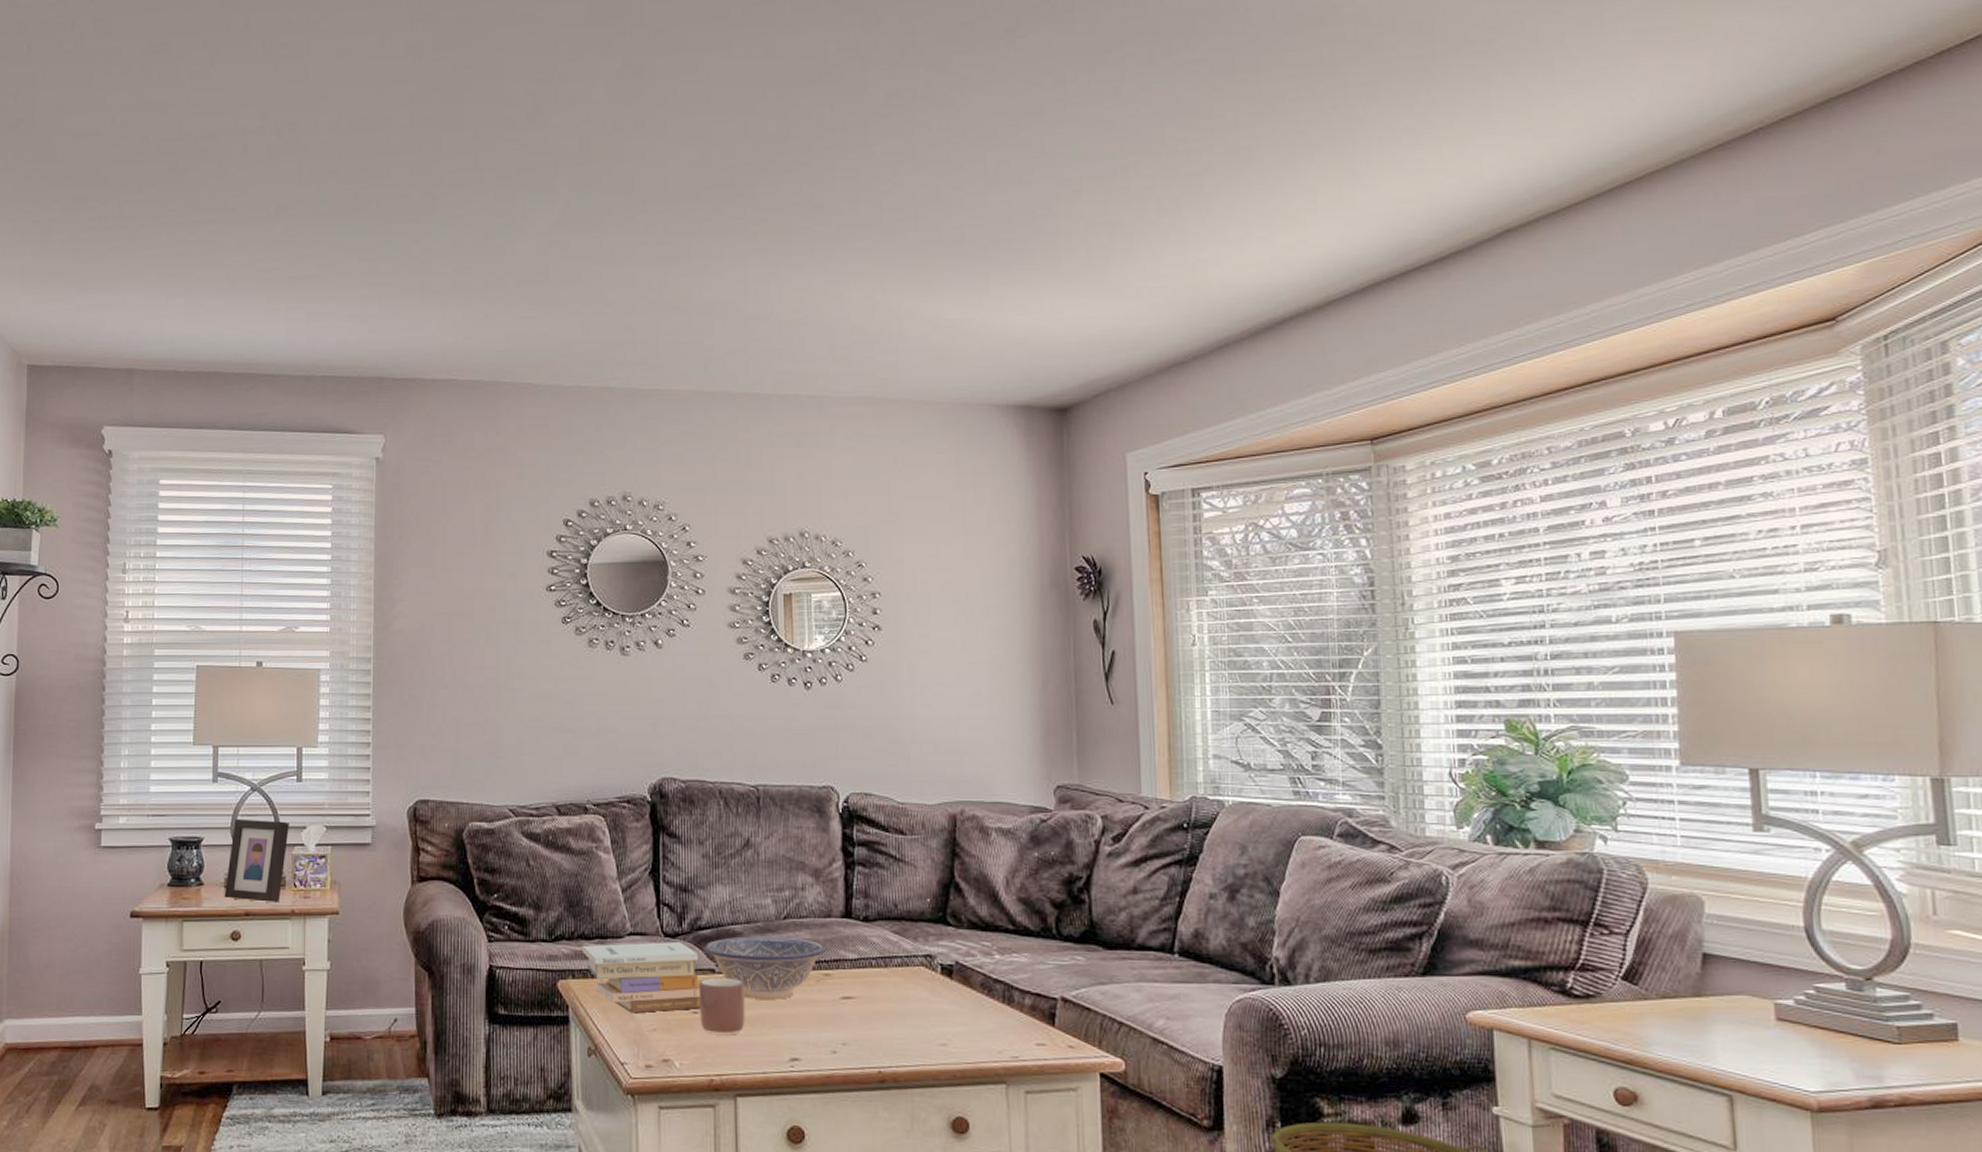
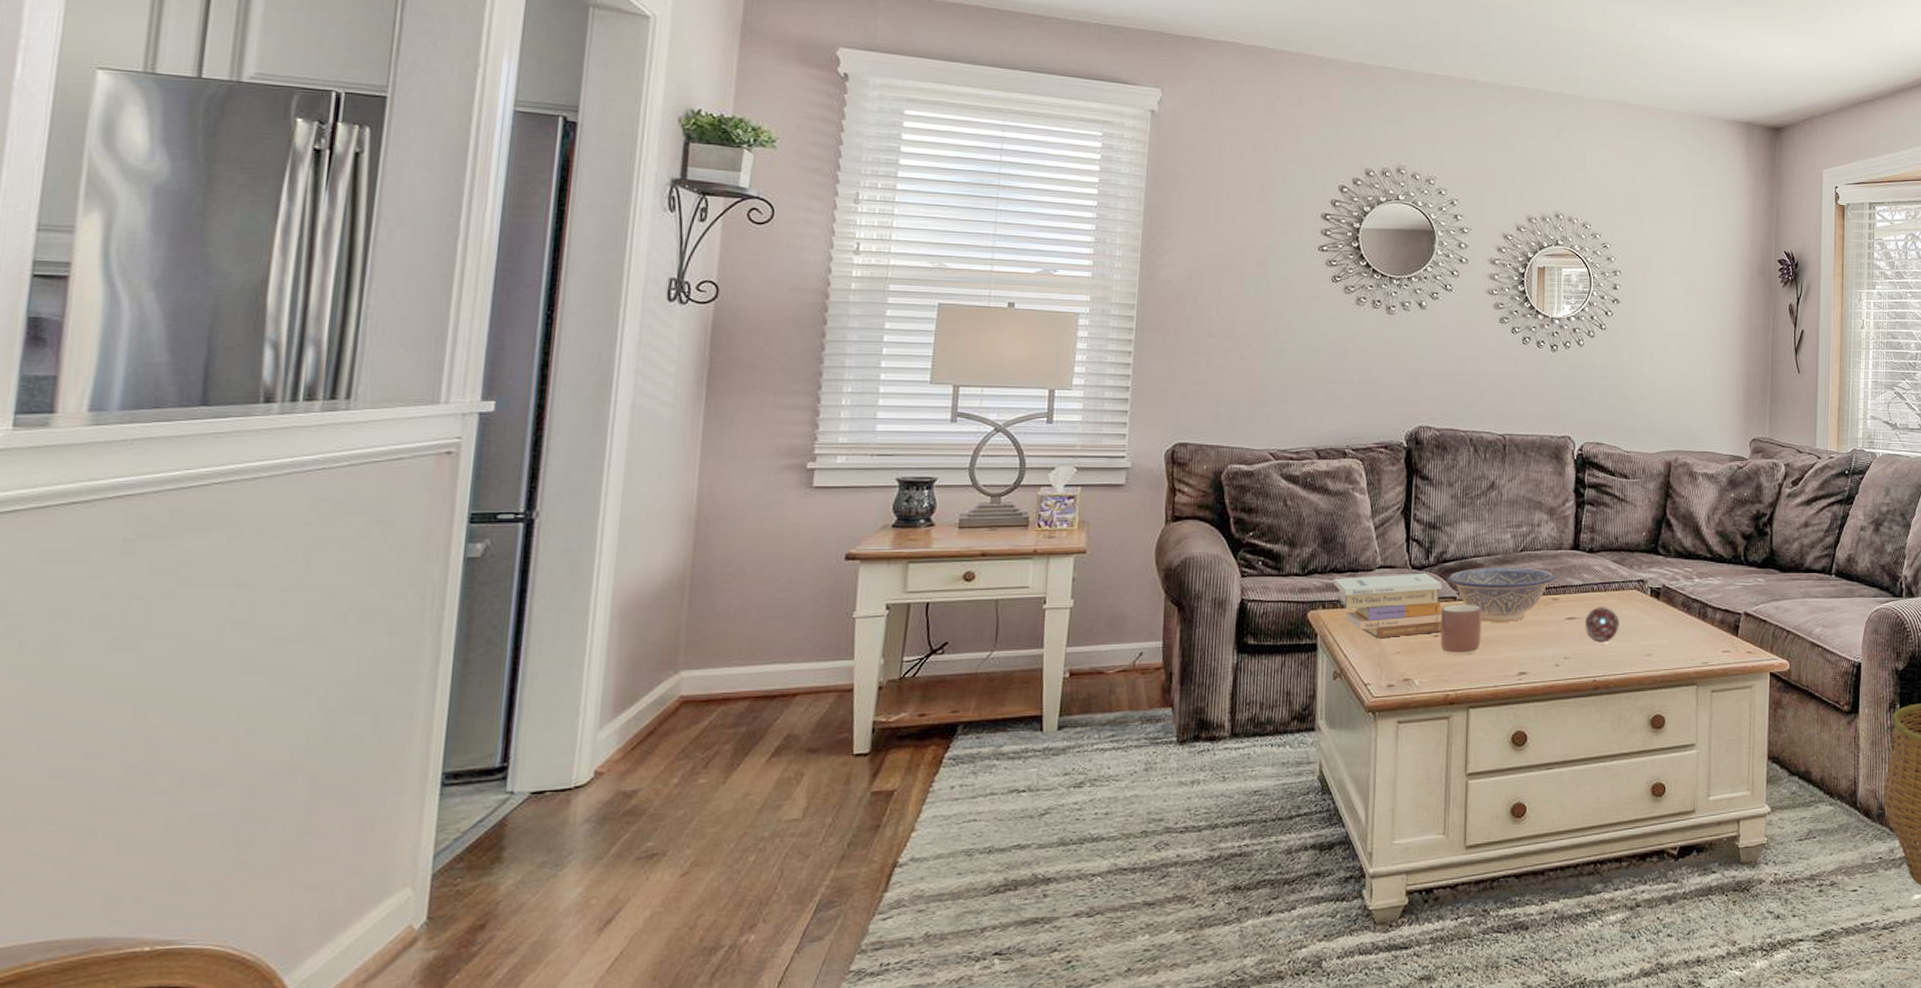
picture frame: present [224,818,289,904] -> none [957,459,1036,544]
yo-yo: none [864,984,906,1028] -> present [1585,606,1620,643]

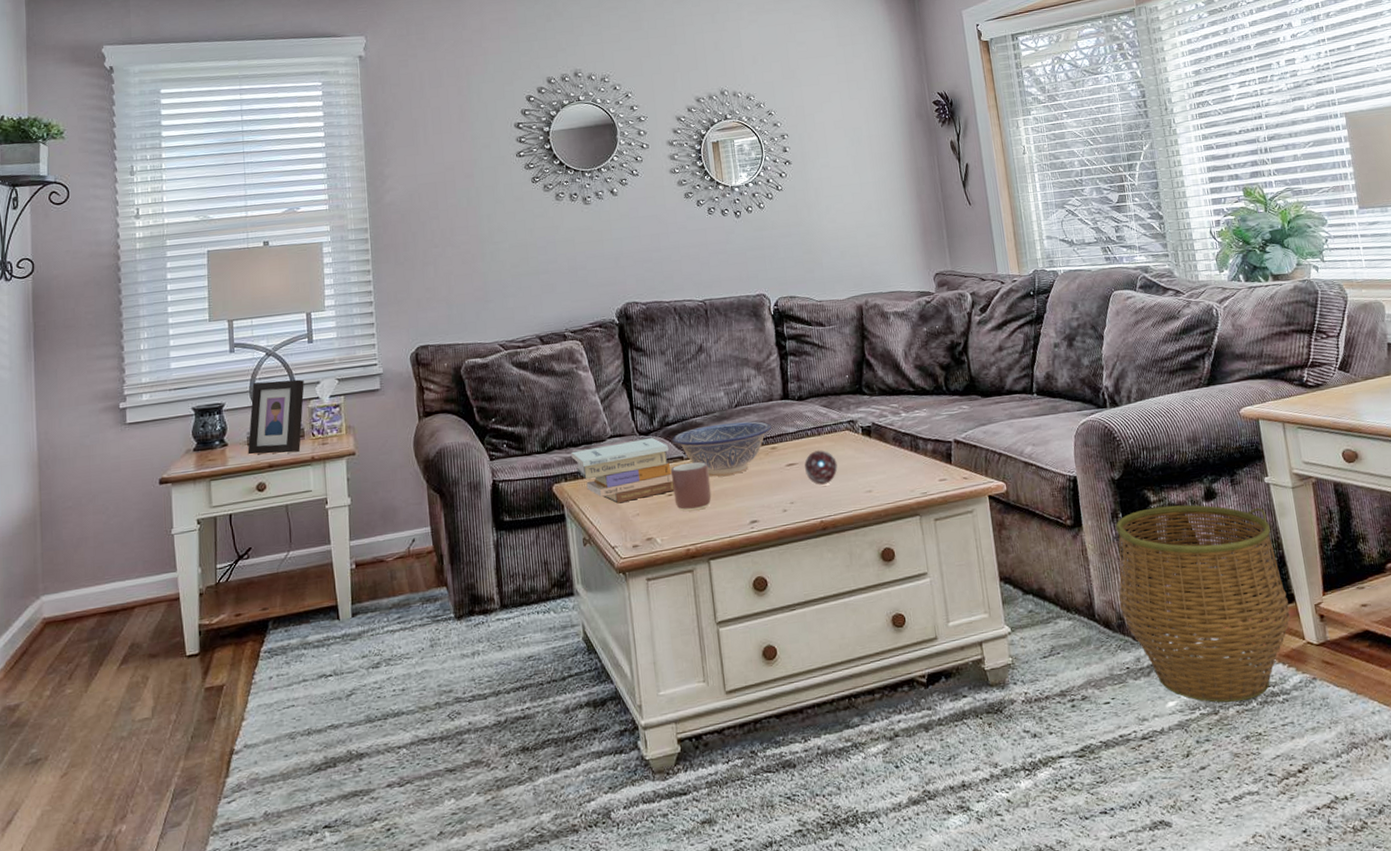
picture frame: none [957,459,1036,544] -> present [247,379,304,455]

